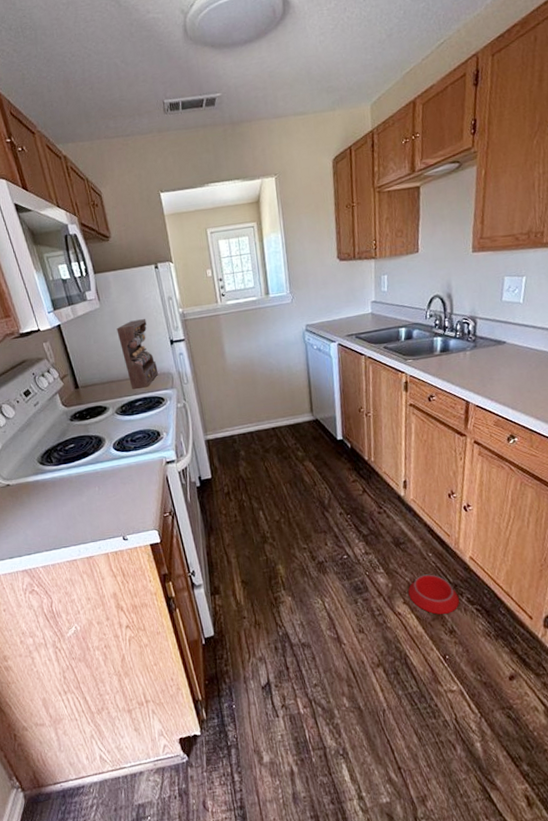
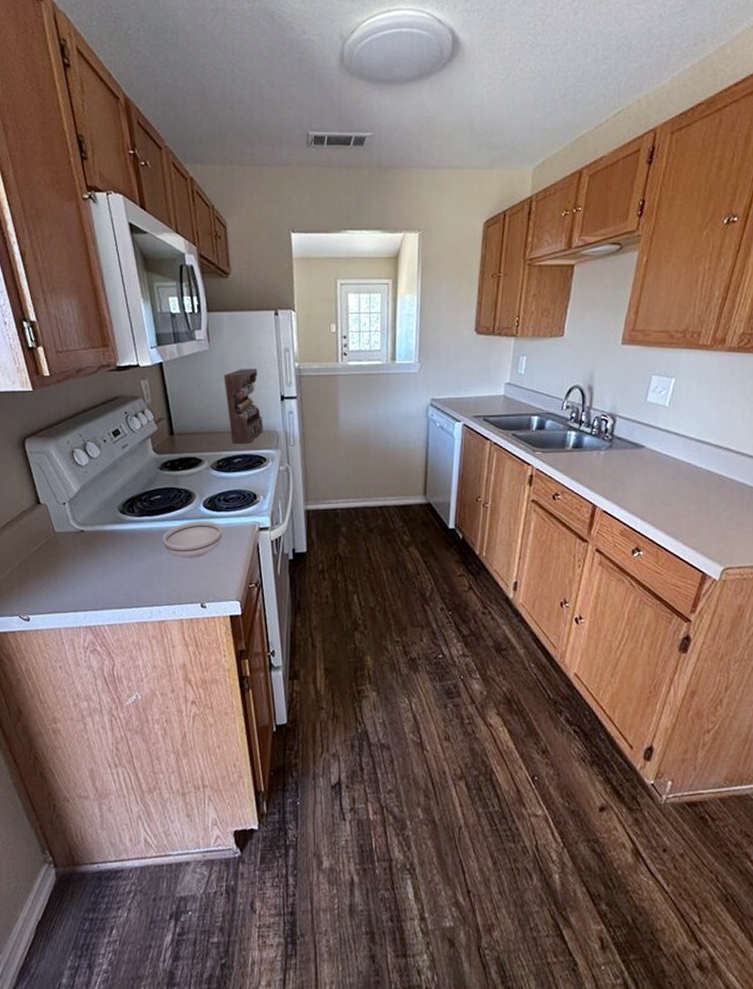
bowl: none [80,461,134,497] -> present [162,521,222,557]
pet bowl: present [408,574,459,615] -> none [504,686,557,732]

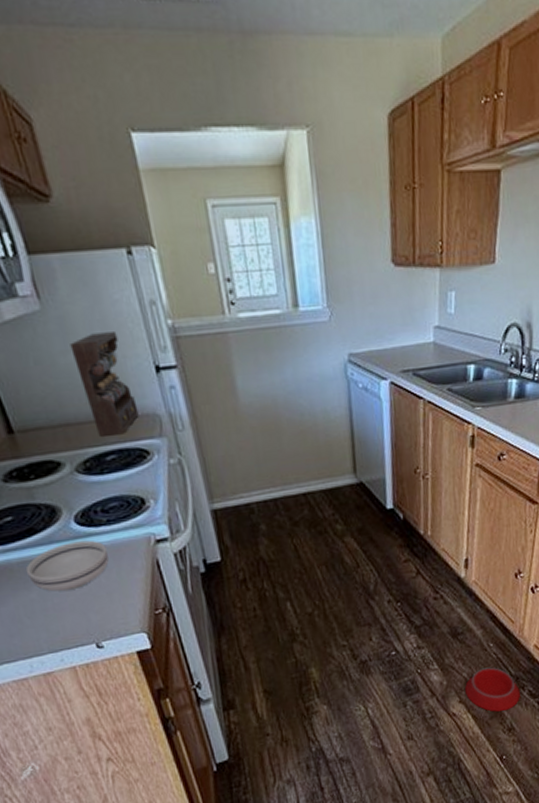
pet bowl: none [504,686,557,732] -> present [465,667,520,712]

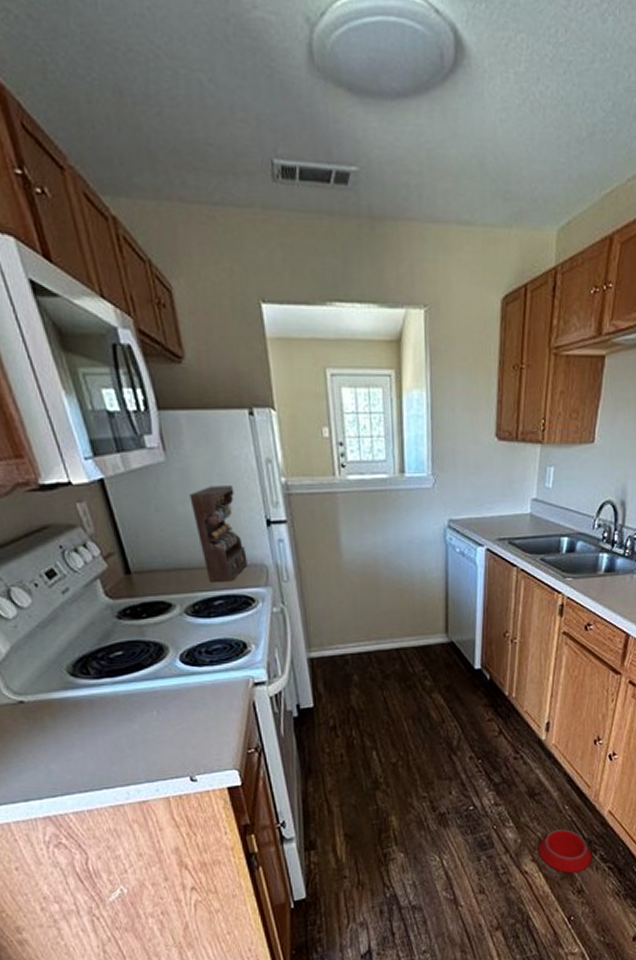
bowl: present [25,540,109,592] -> none [130,678,208,725]

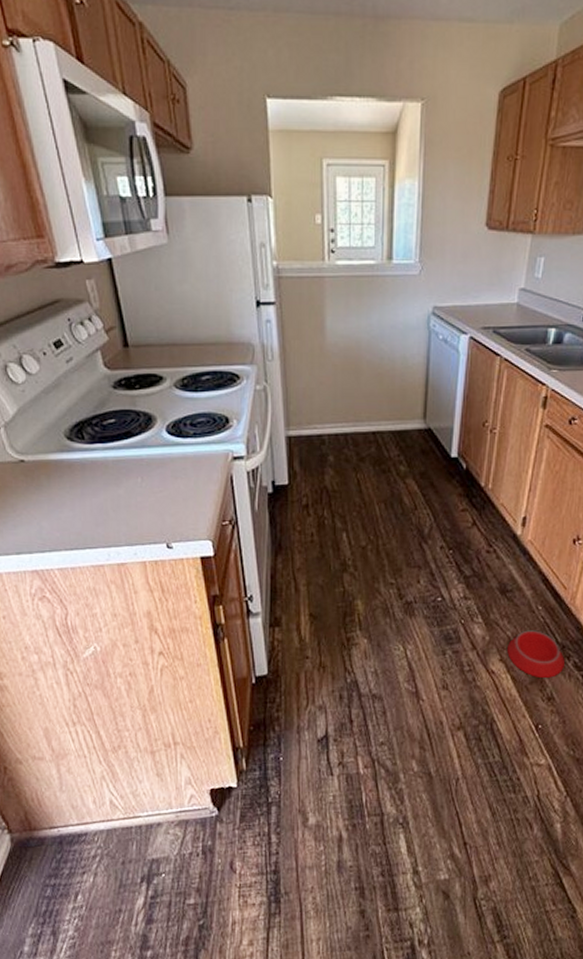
spice rack: present [189,486,248,582] -> none [187,267,236,358]

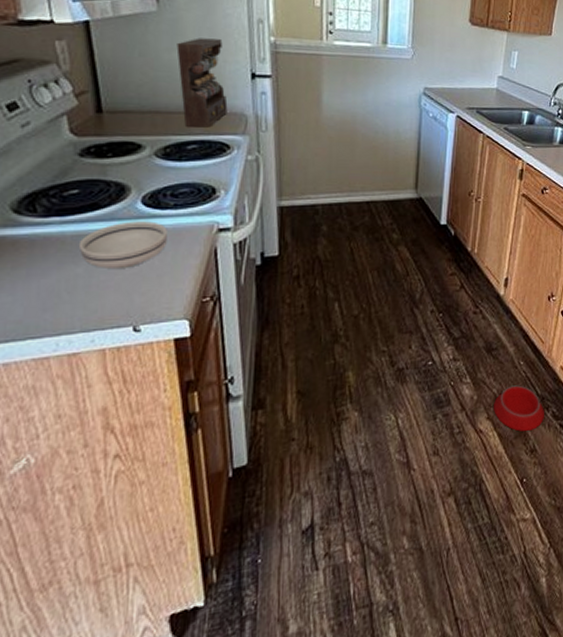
bowl: none [118,448,189,491] -> present [78,221,167,269]
spice rack: none [187,267,236,358] -> present [176,38,228,128]

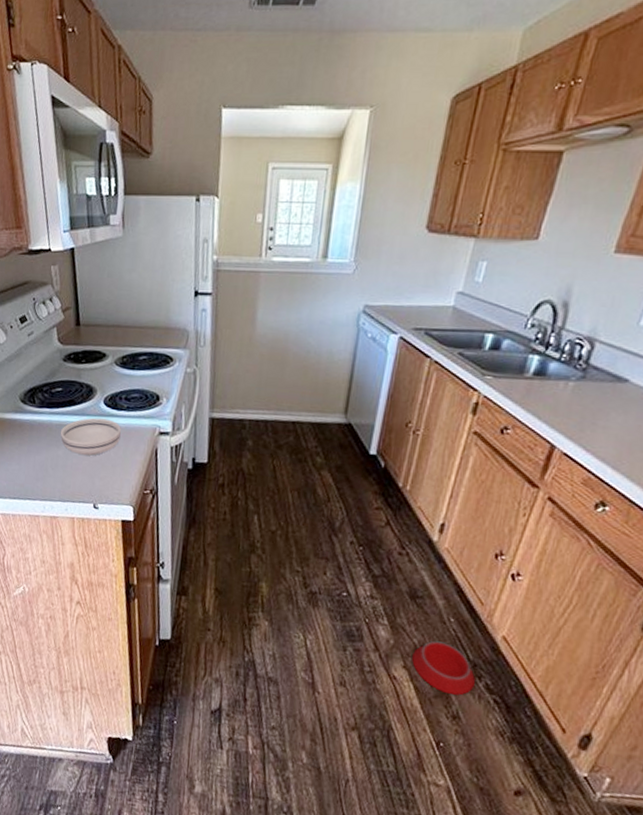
spice rack: present [176,38,228,128] -> none [135,259,173,341]

